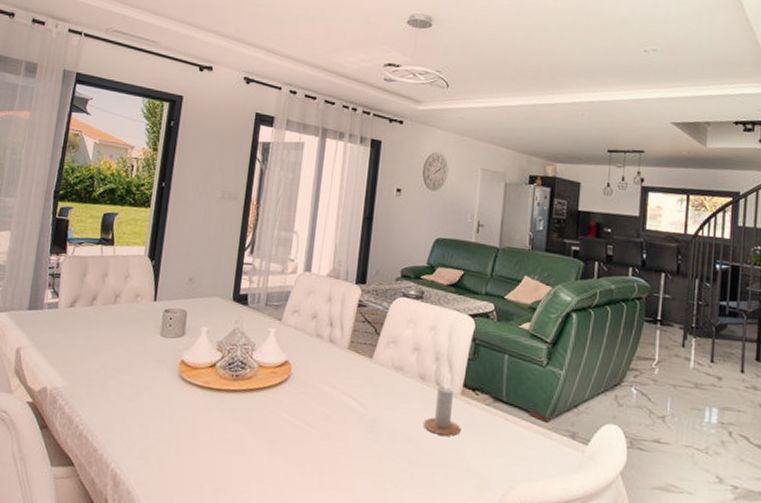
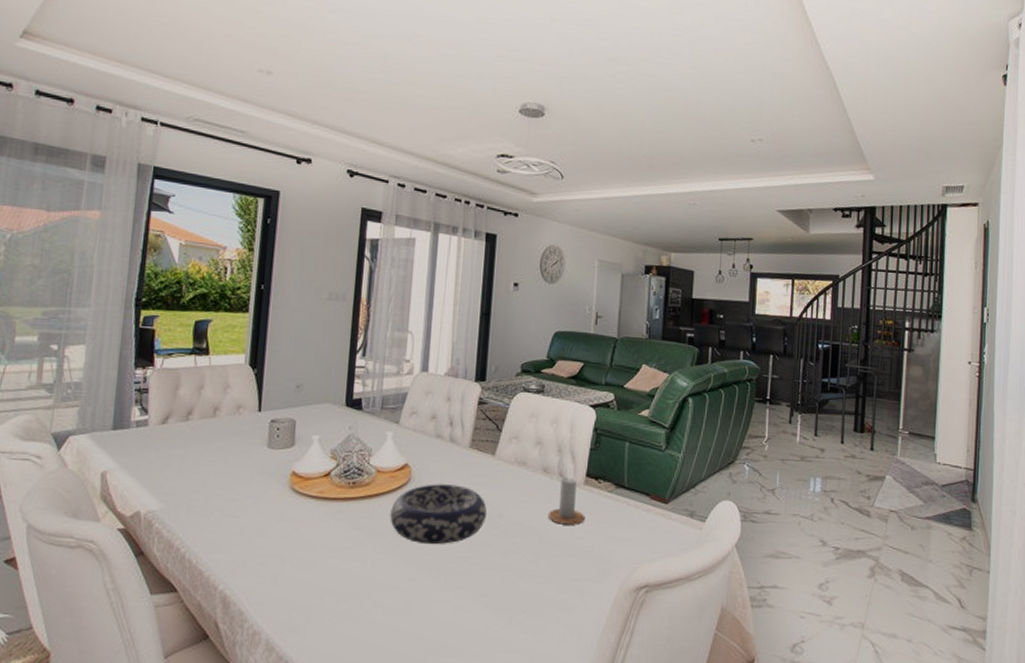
decorative bowl: none [269,382,363,444] -> present [390,484,487,545]

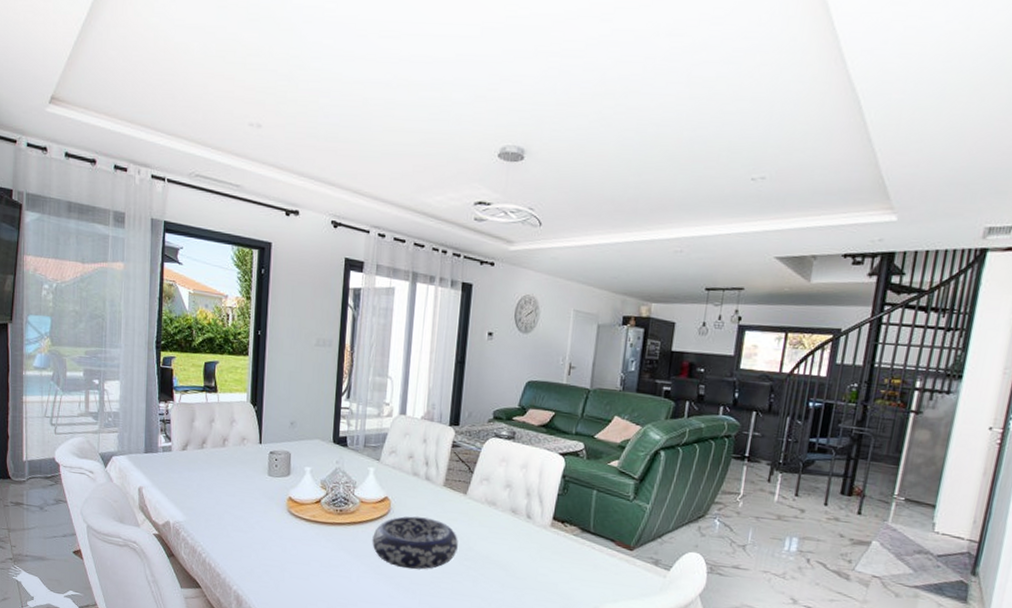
candle: present [547,465,585,525] -> none [514,508,551,563]

